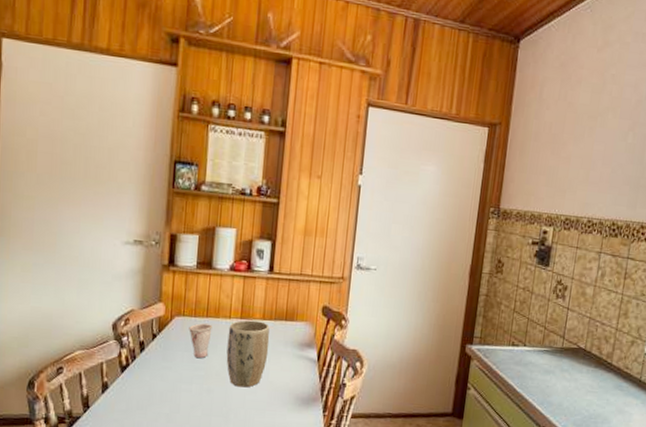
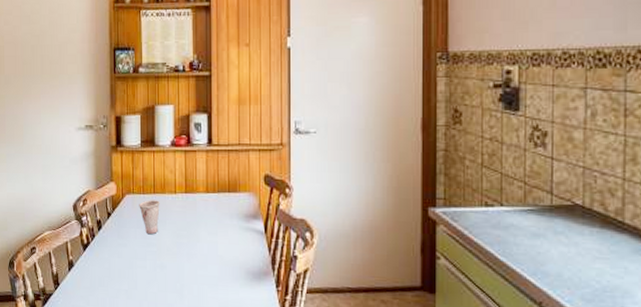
plant pot: present [226,320,270,388] -> none [175,194,215,263]

